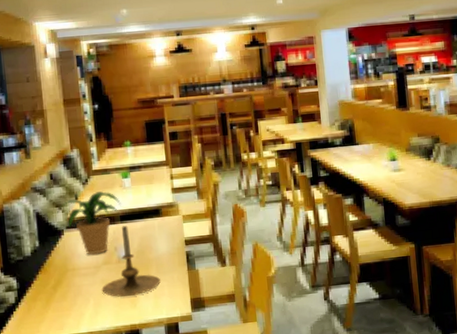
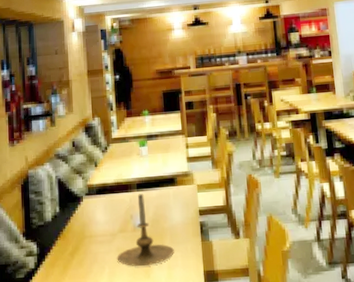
potted plant: present [56,191,121,255] -> none [76,159,138,222]

